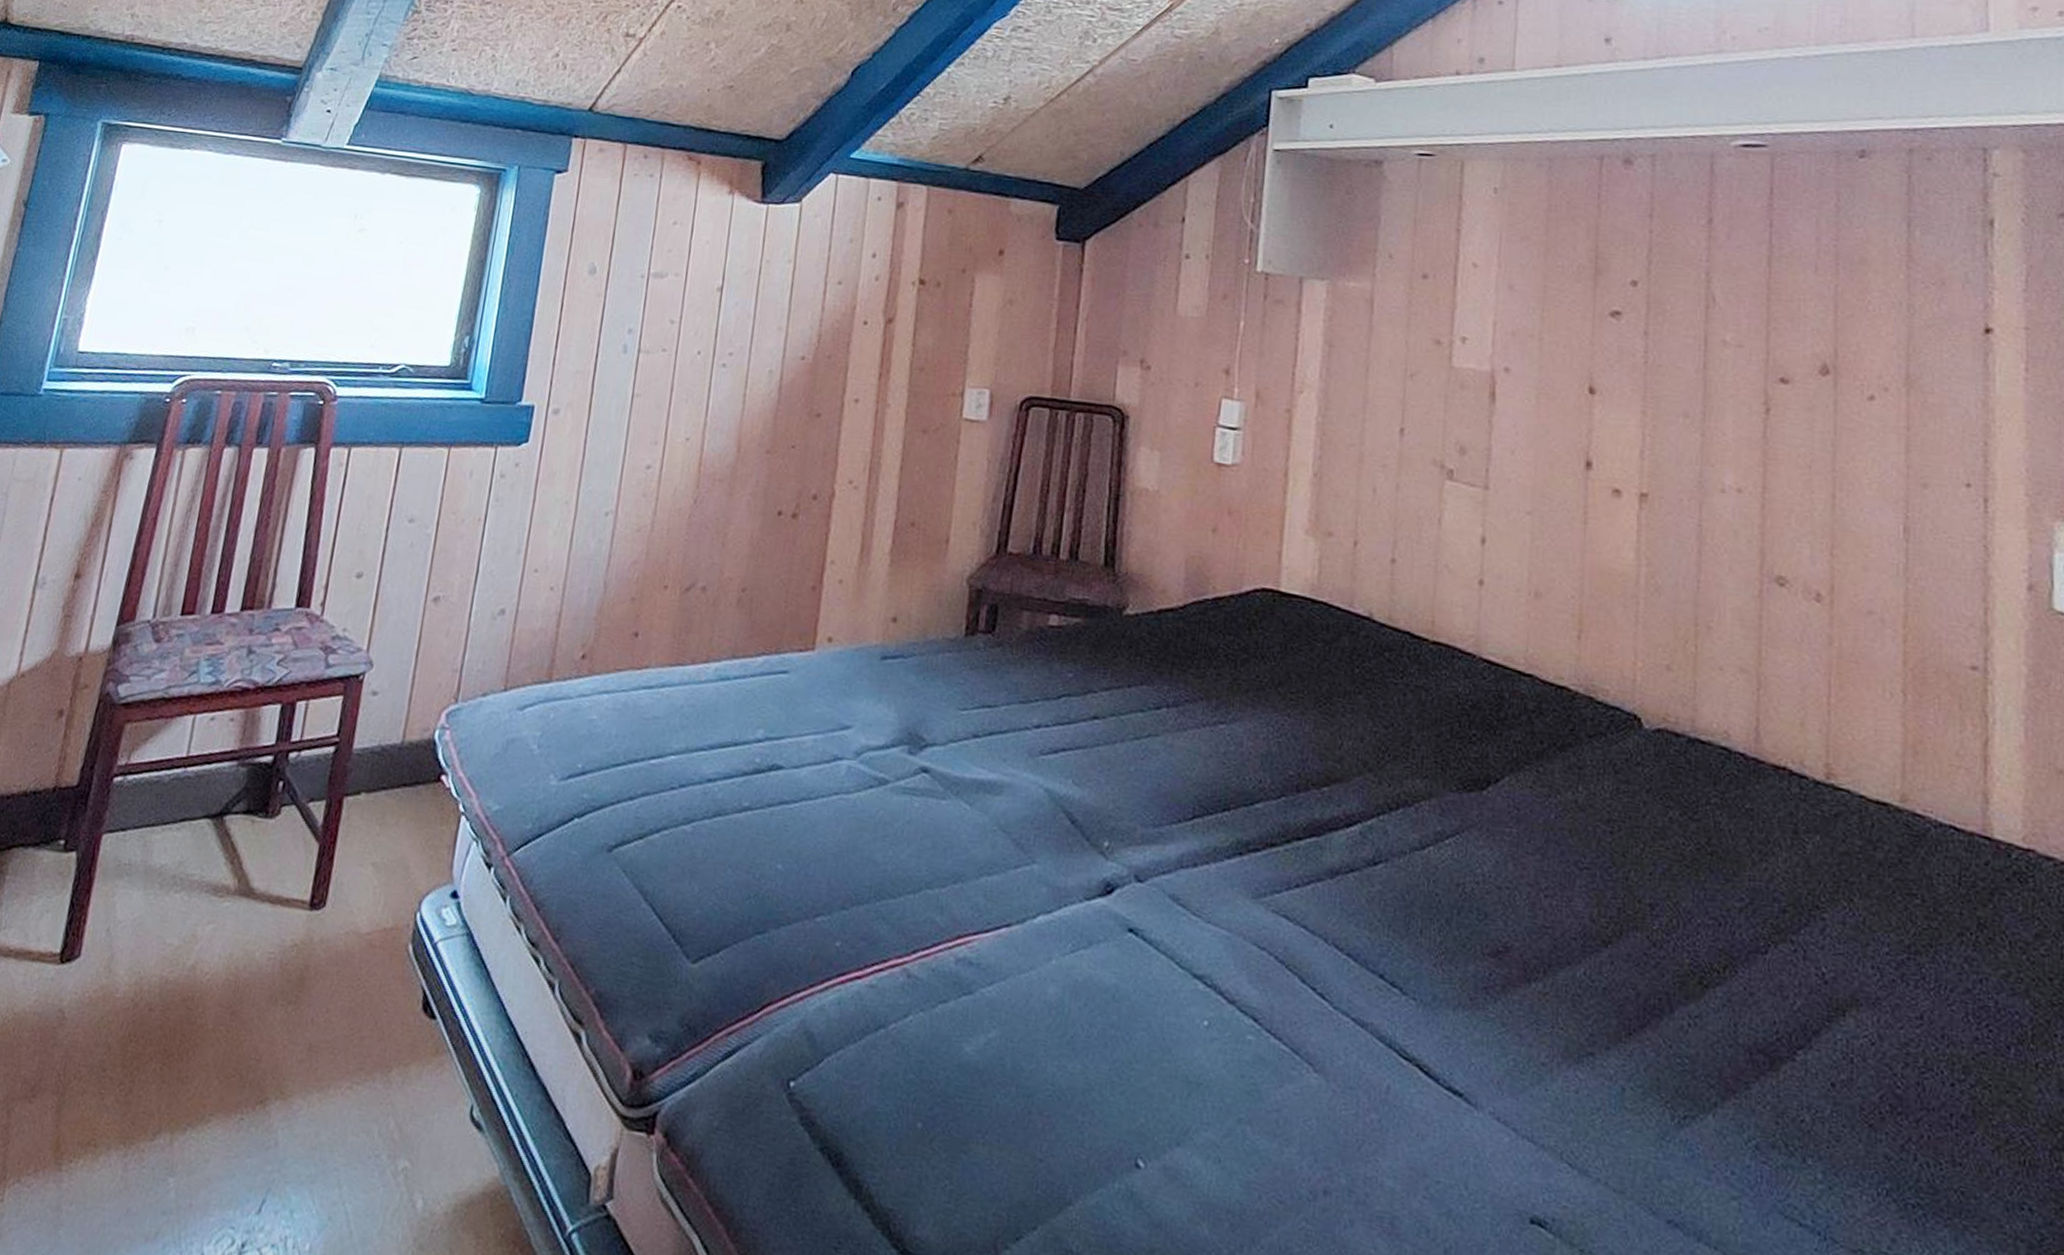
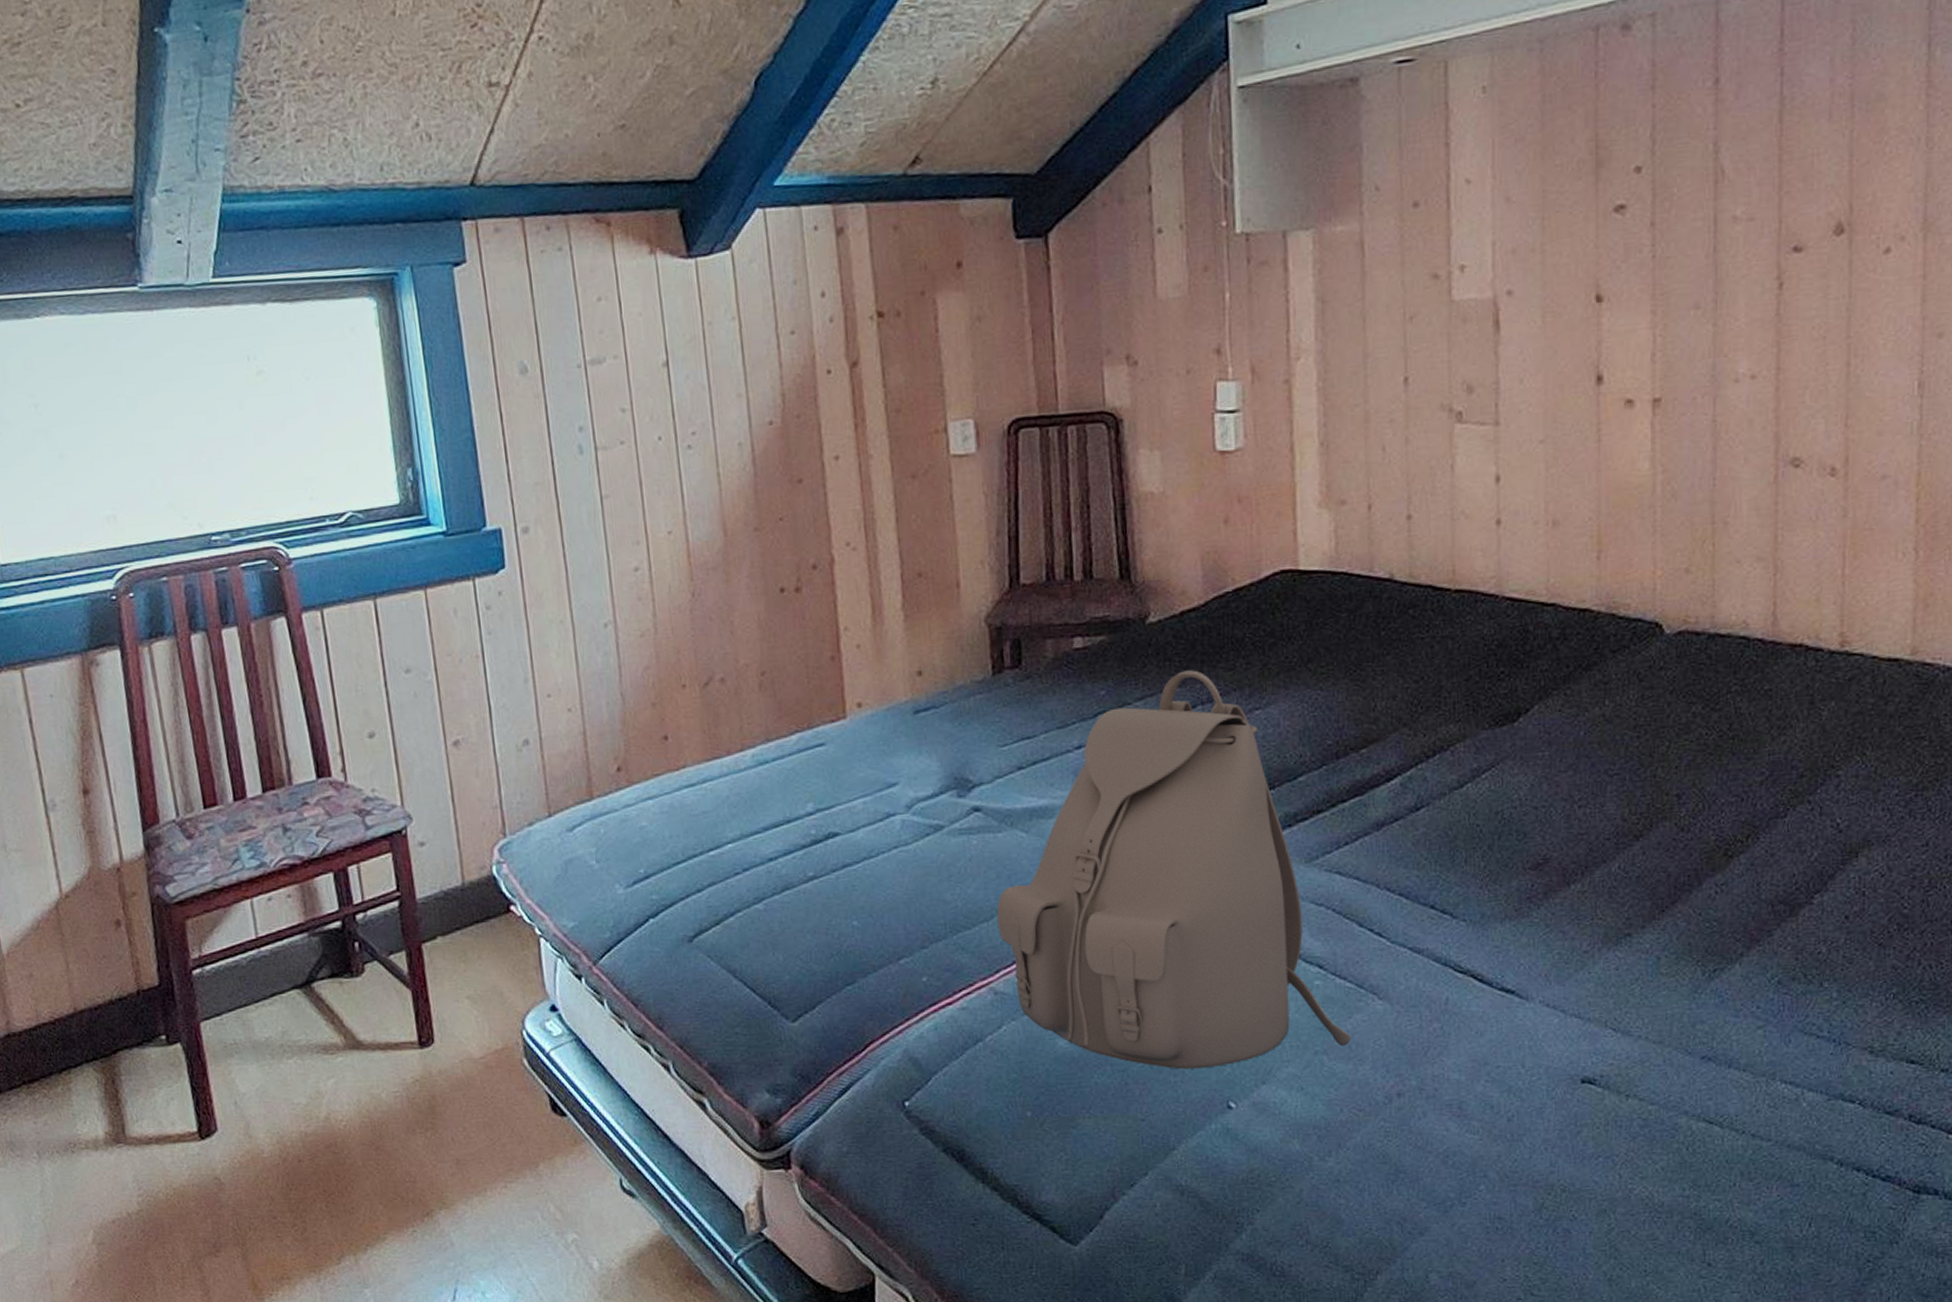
backpack: none [923,669,1280,1120] -> present [996,670,1352,1070]

